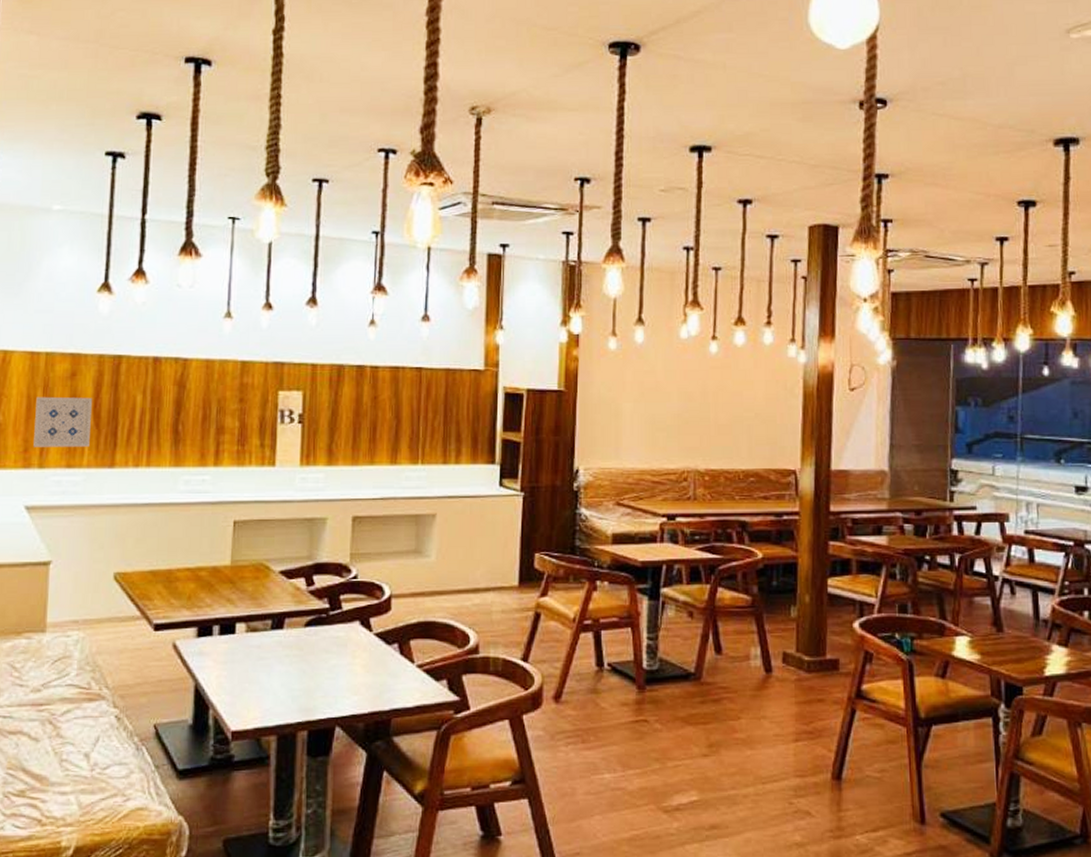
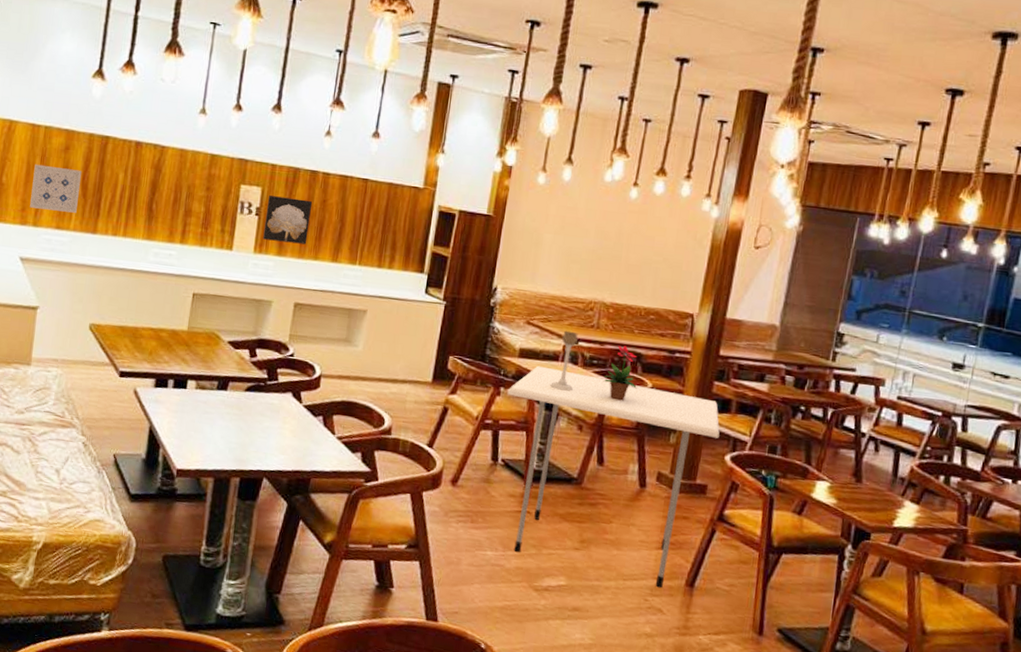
wall art: none [309,399,362,449] -> present [263,195,313,245]
dining table: none [604,550,843,787] -> present [507,366,720,588]
candle holder: none [650,507,678,575] -> present [549,330,578,392]
potted flower: none [708,515,748,577] -> present [603,345,638,401]

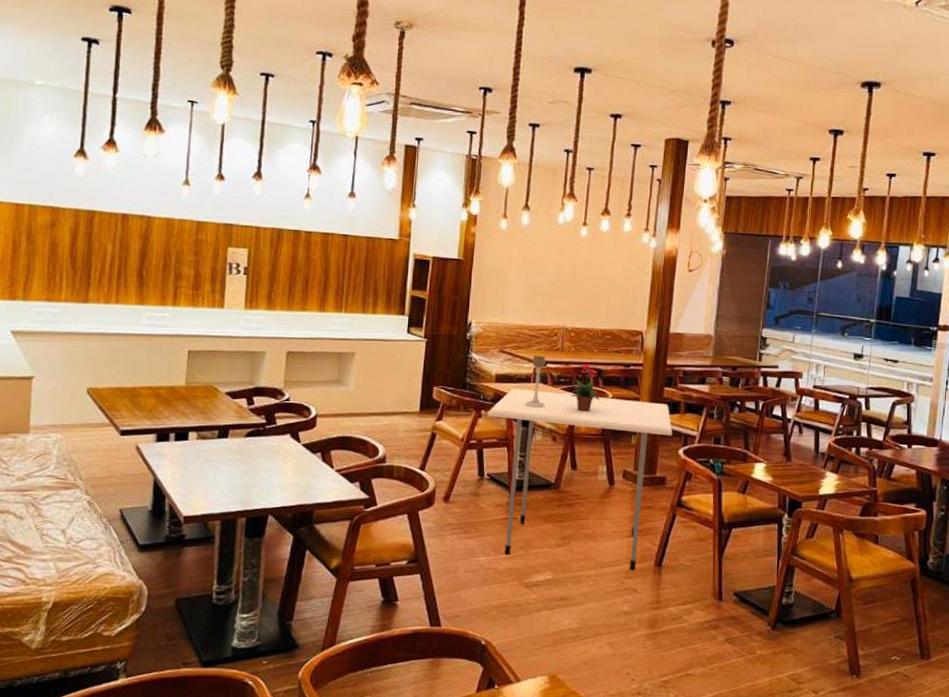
wall art: present [30,164,82,213] -> none [18,241,70,285]
wall art: present [263,195,313,245] -> none [252,256,298,298]

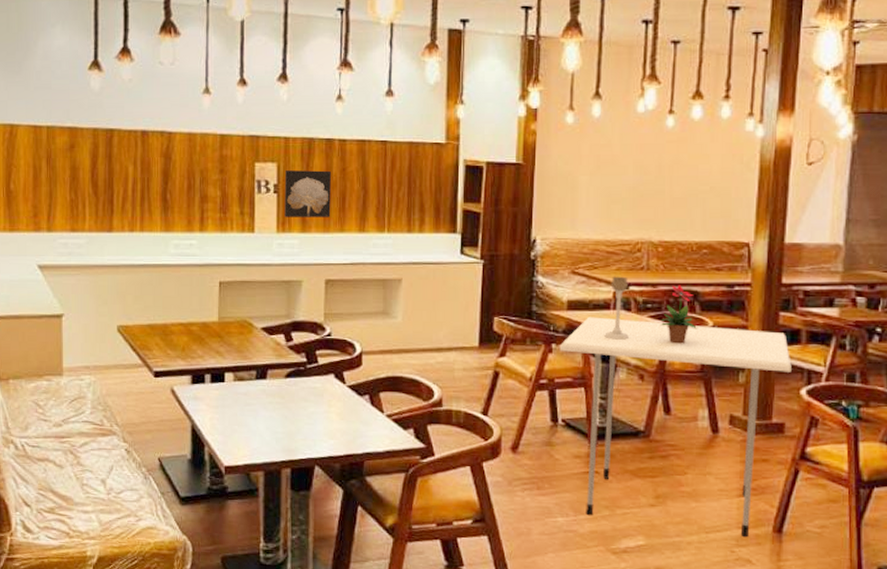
wall art: none [252,256,298,298] -> present [284,170,332,217]

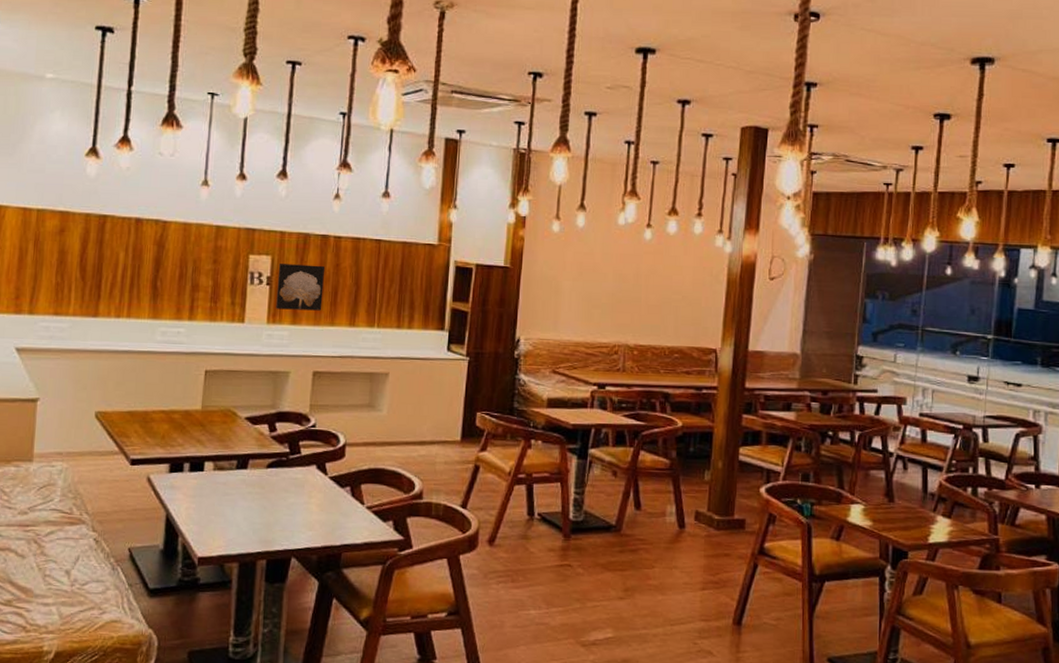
dining table: present [559,317,792,538] -> none [538,414,753,630]
candle holder: present [603,276,630,340] -> none [580,376,605,437]
potted flower: present [660,285,698,344] -> none [633,386,669,442]

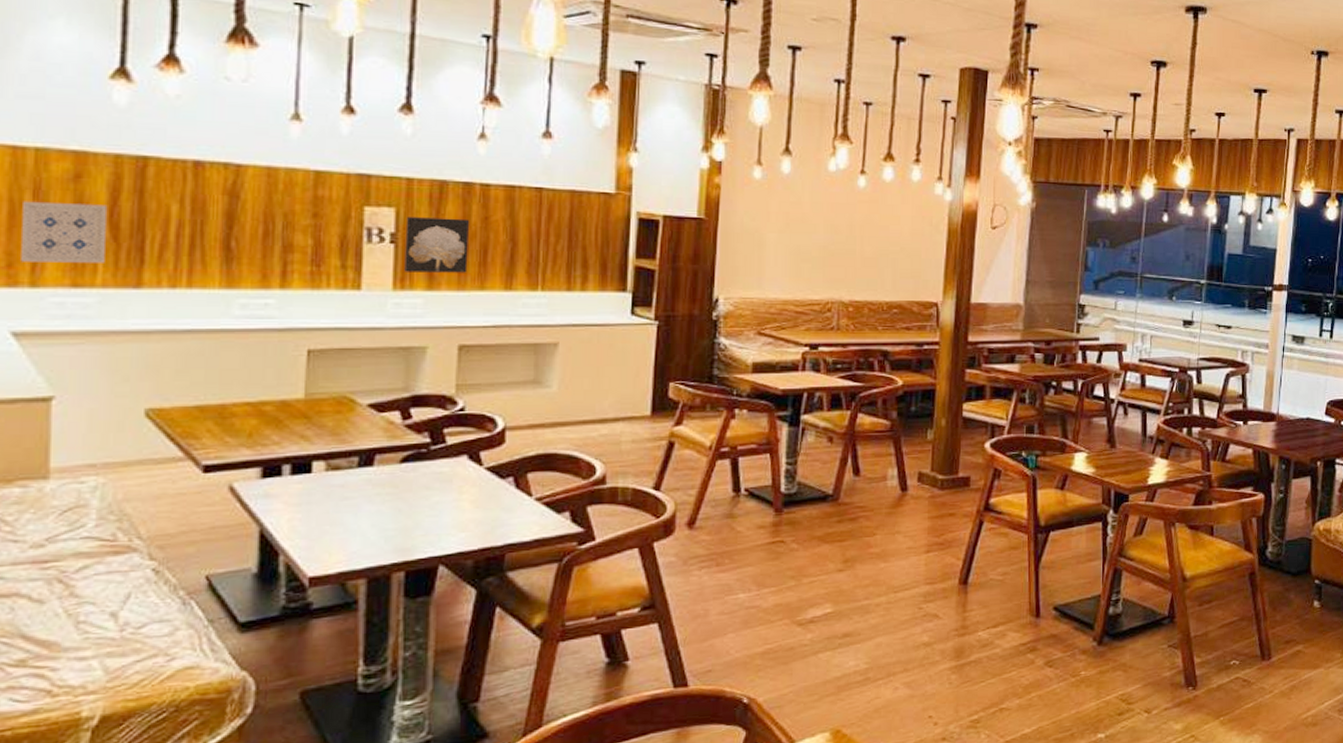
wall art: none [24,249,80,297] -> present [21,201,108,263]

